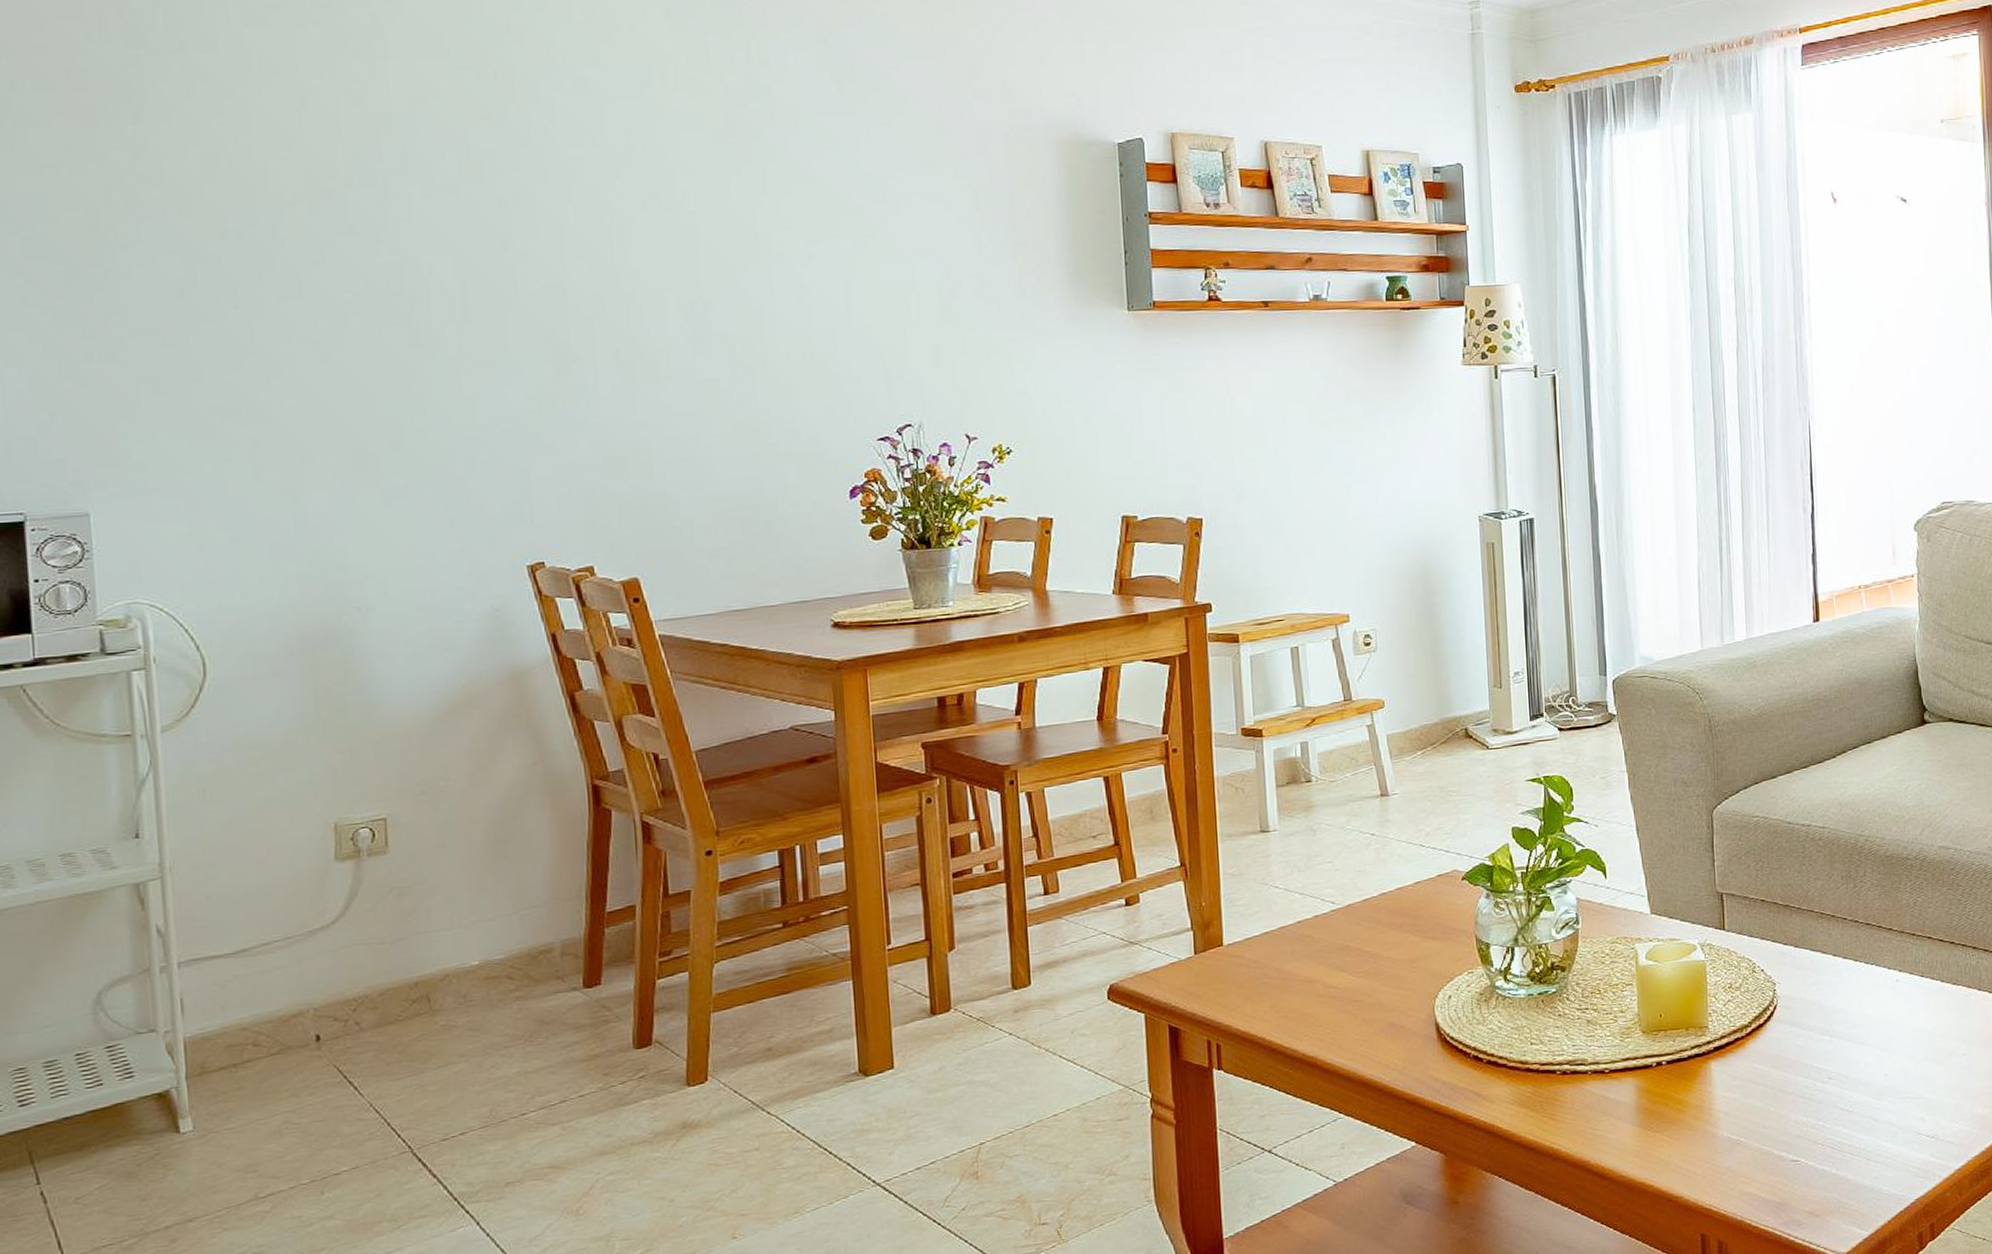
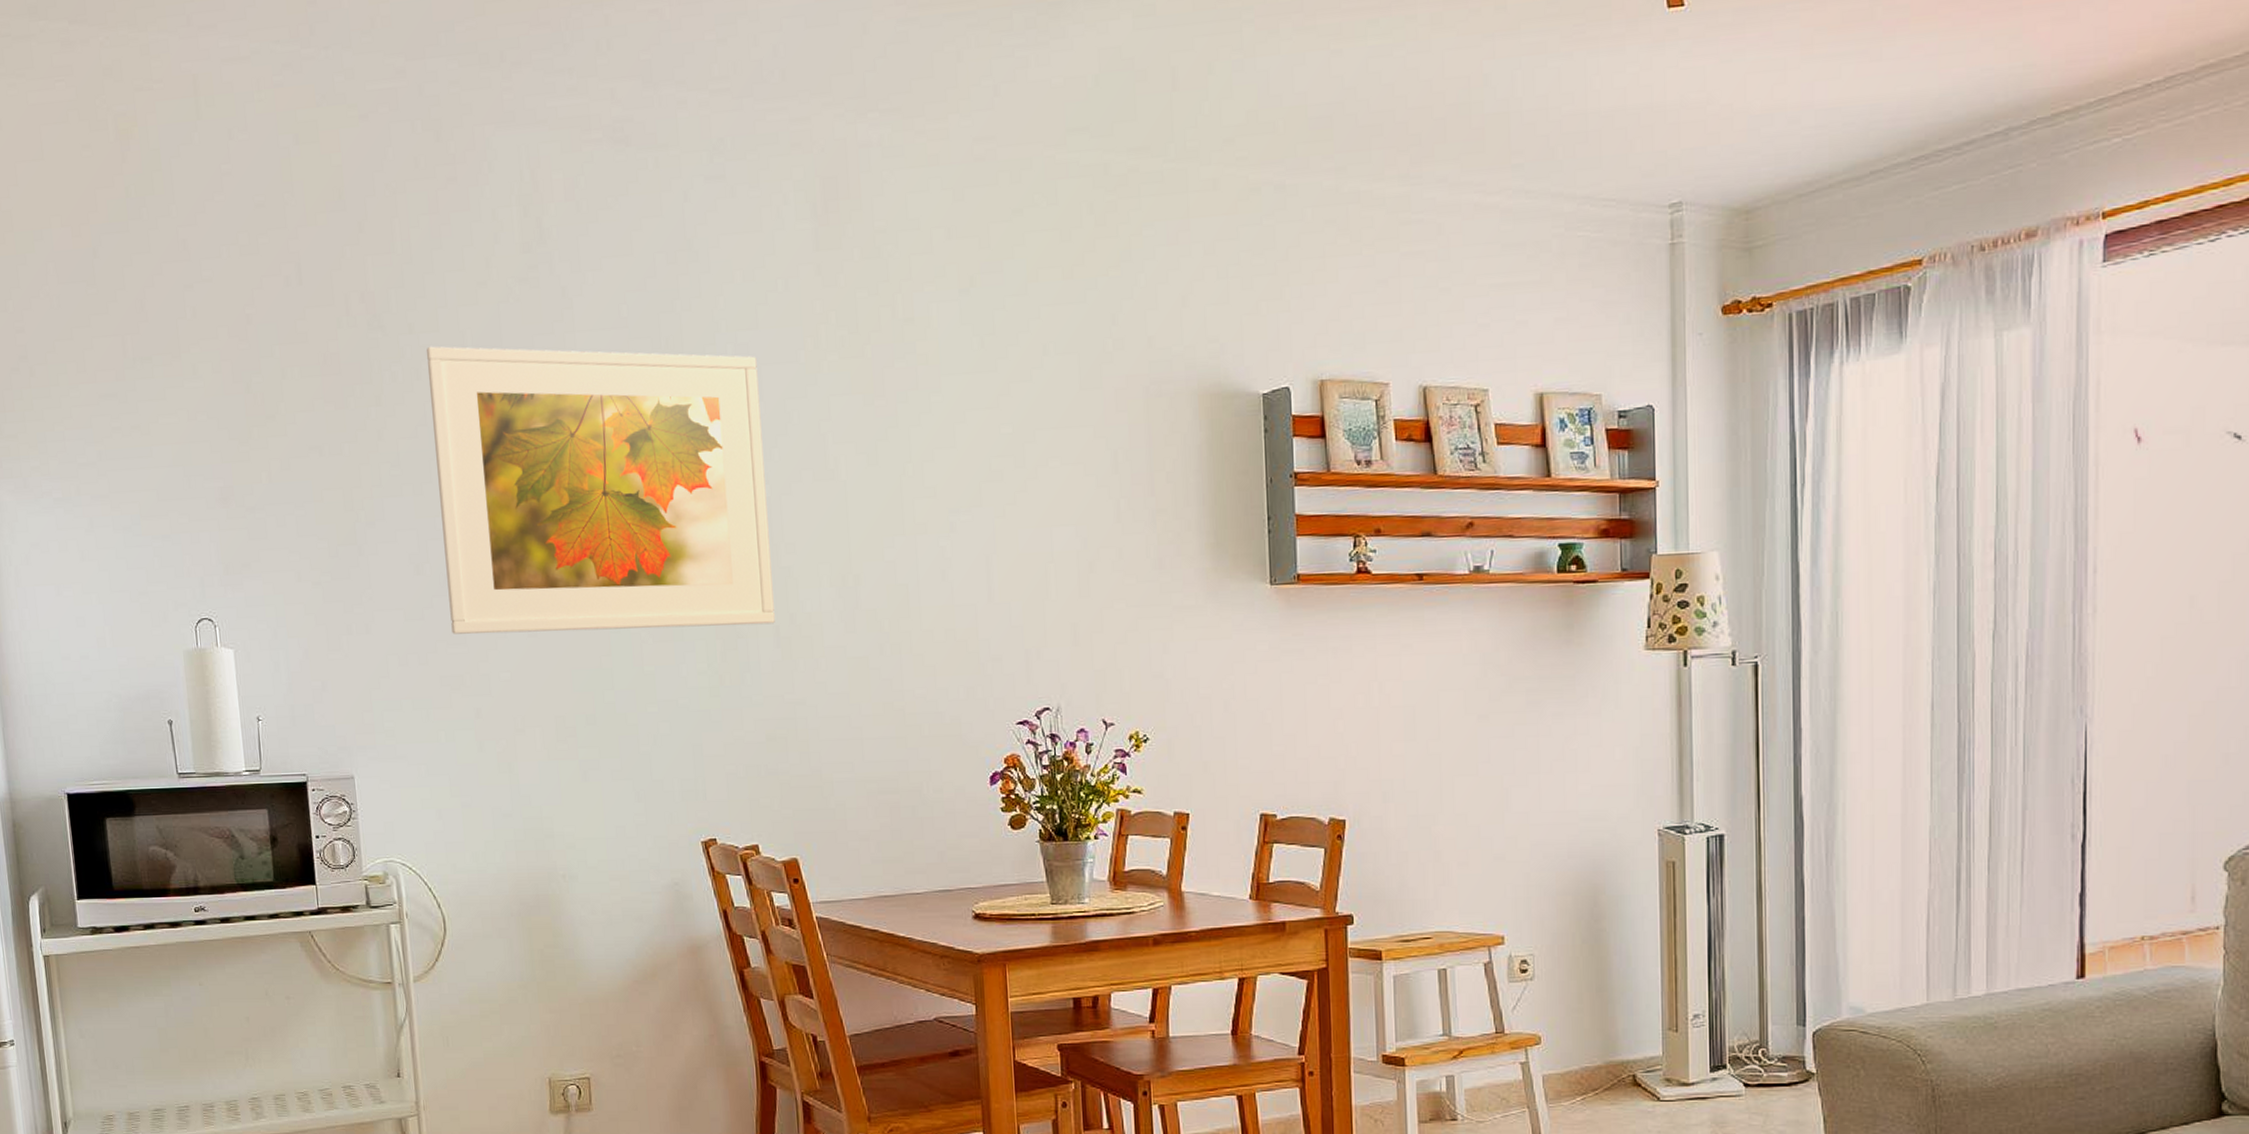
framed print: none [200,66,615,361] -> present [426,346,775,634]

